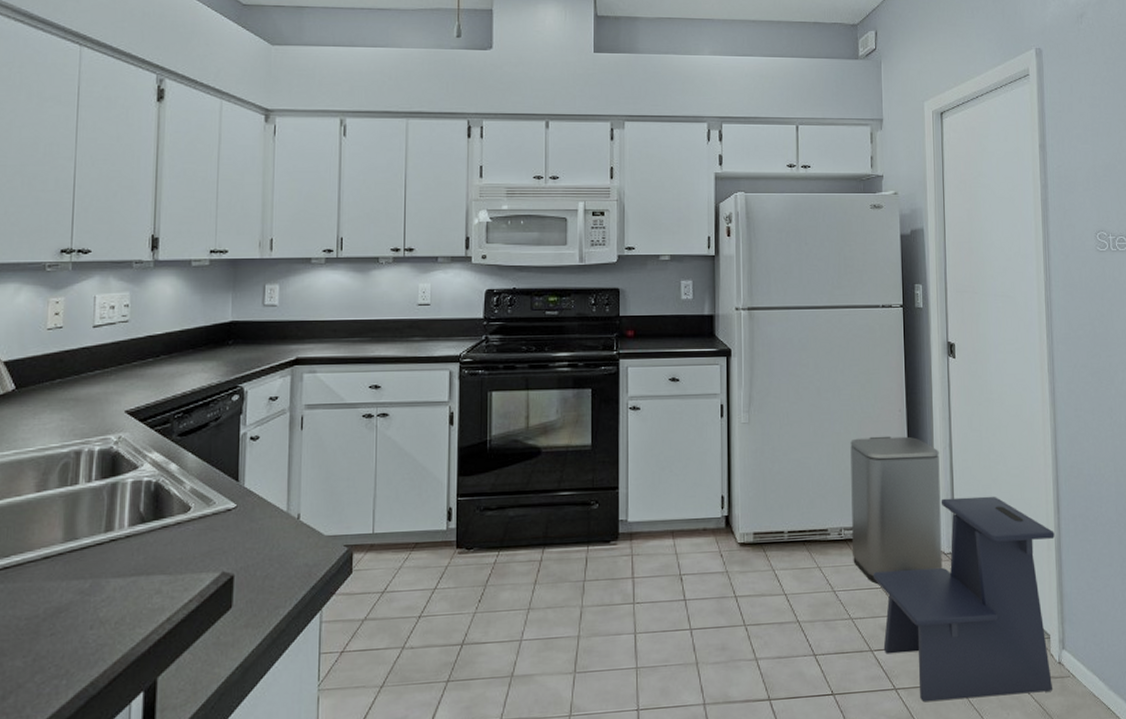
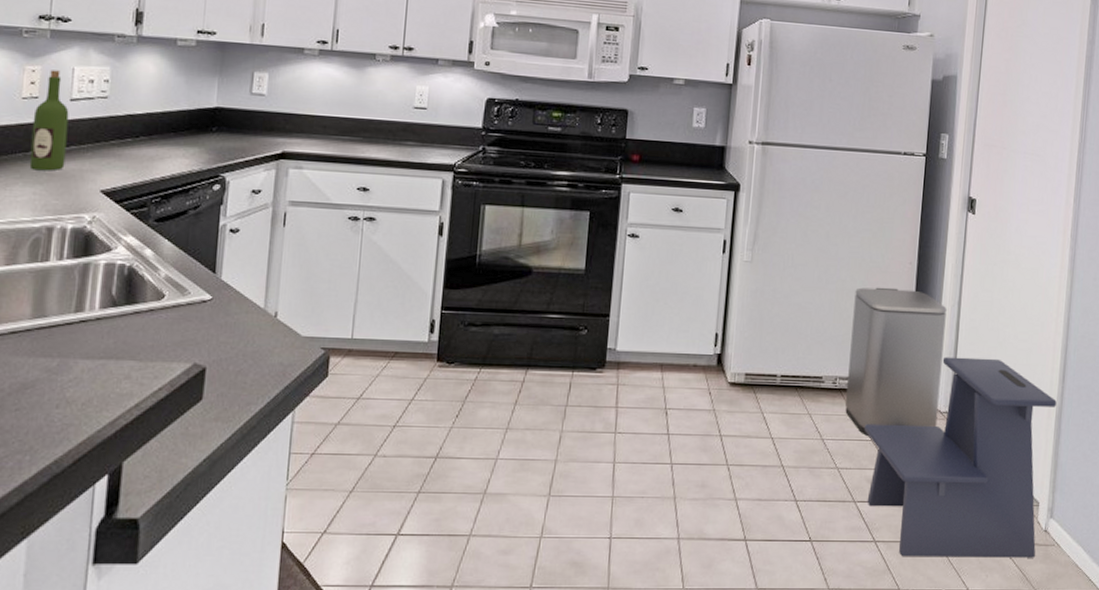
wine bottle: none [56,300,92,397] -> present [29,70,69,172]

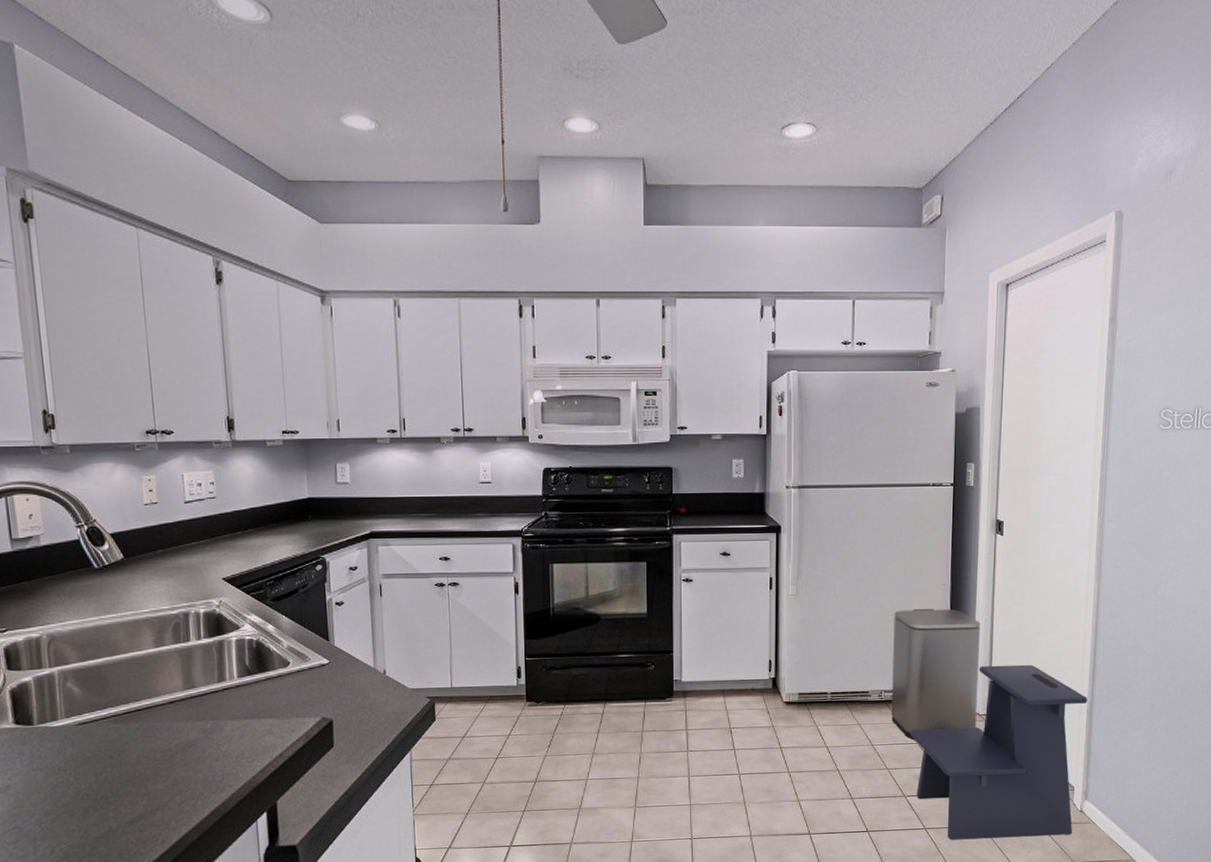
wine bottle: present [29,70,69,172] -> none [156,478,190,566]

